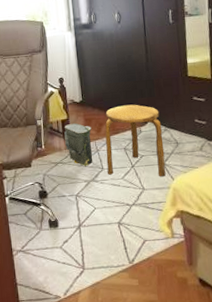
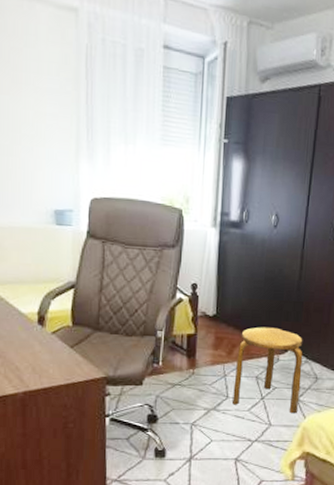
bag: present [64,123,93,167] -> none [188,339,222,393]

